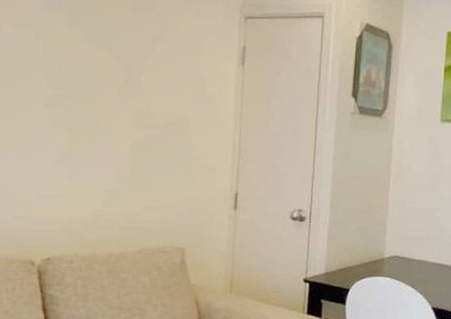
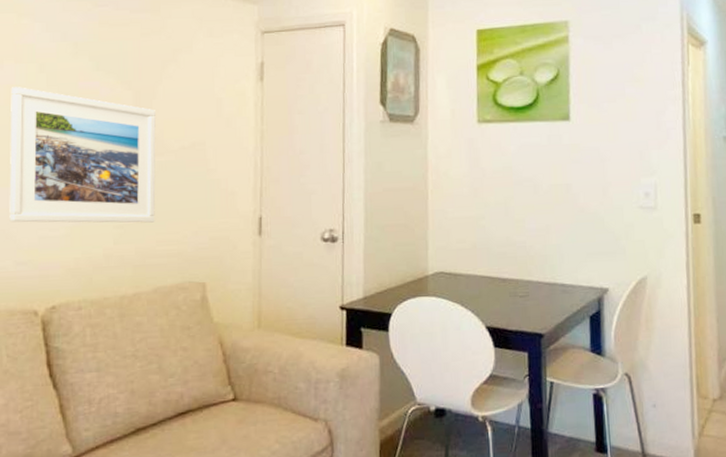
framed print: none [8,51,143,190] -> present [9,87,156,223]

